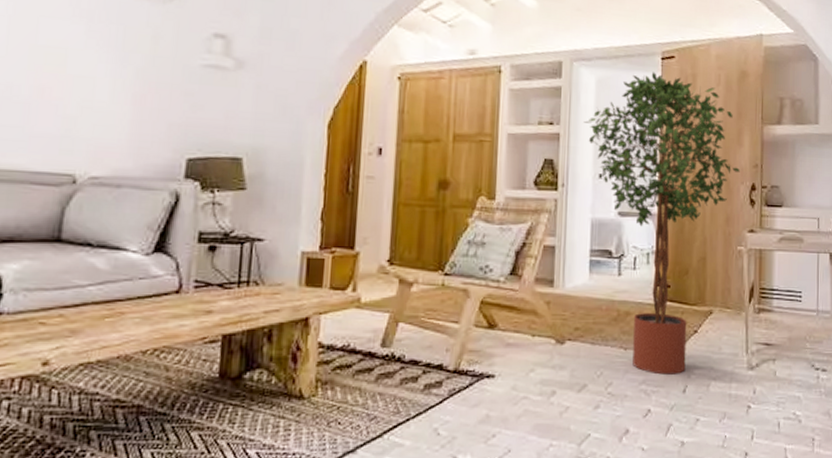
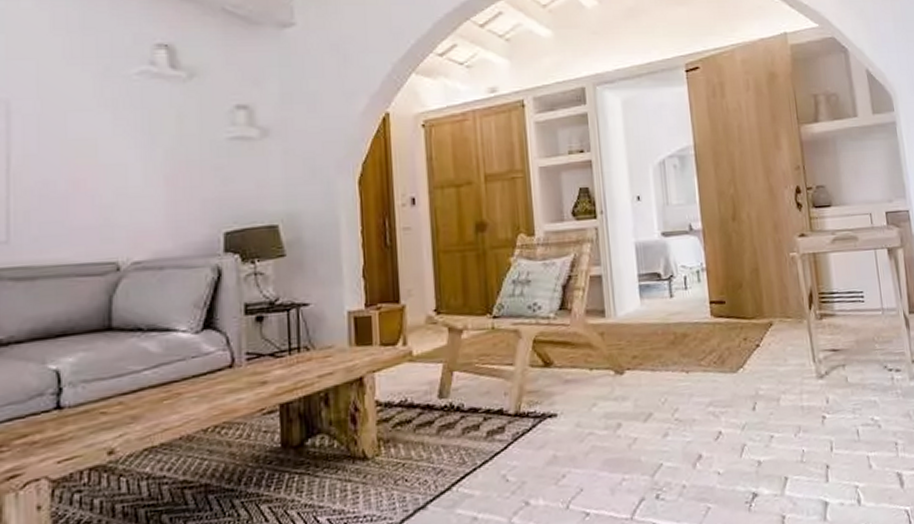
potted tree: present [583,72,740,375] -> none [614,86,782,394]

